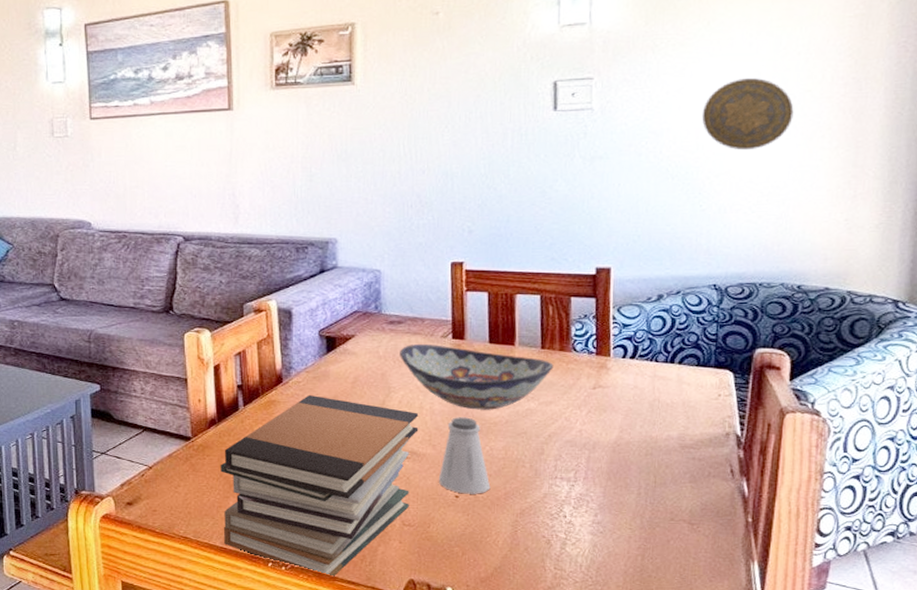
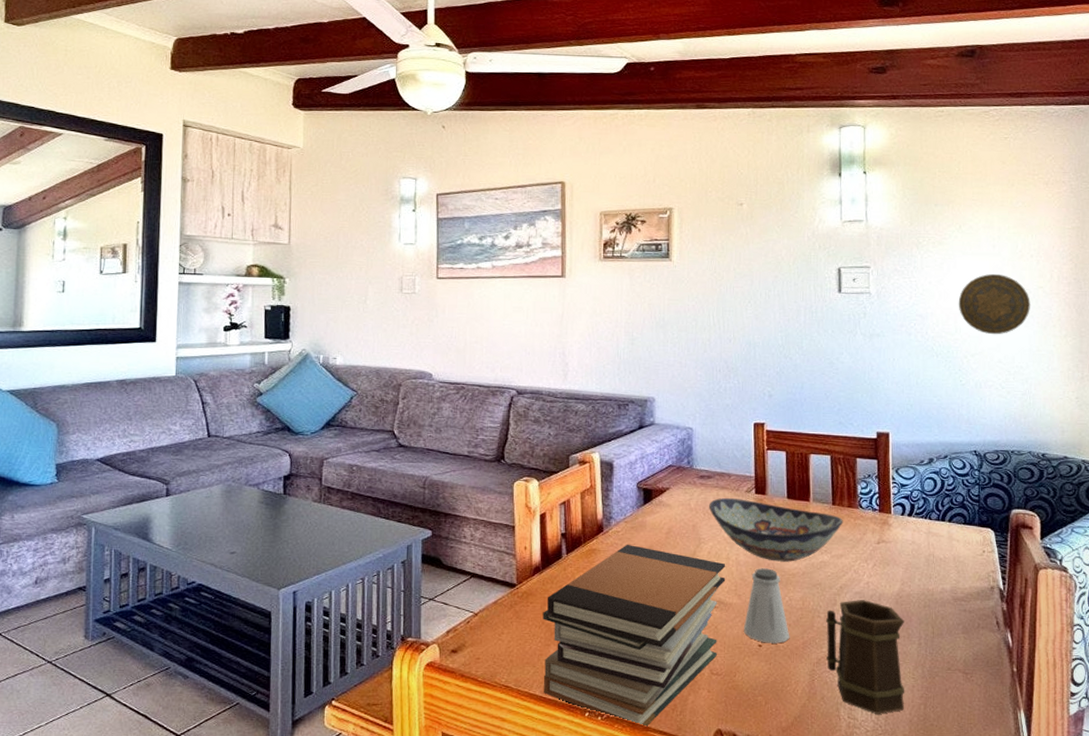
mug: none [531,448,622,565] -> present [826,600,904,714]

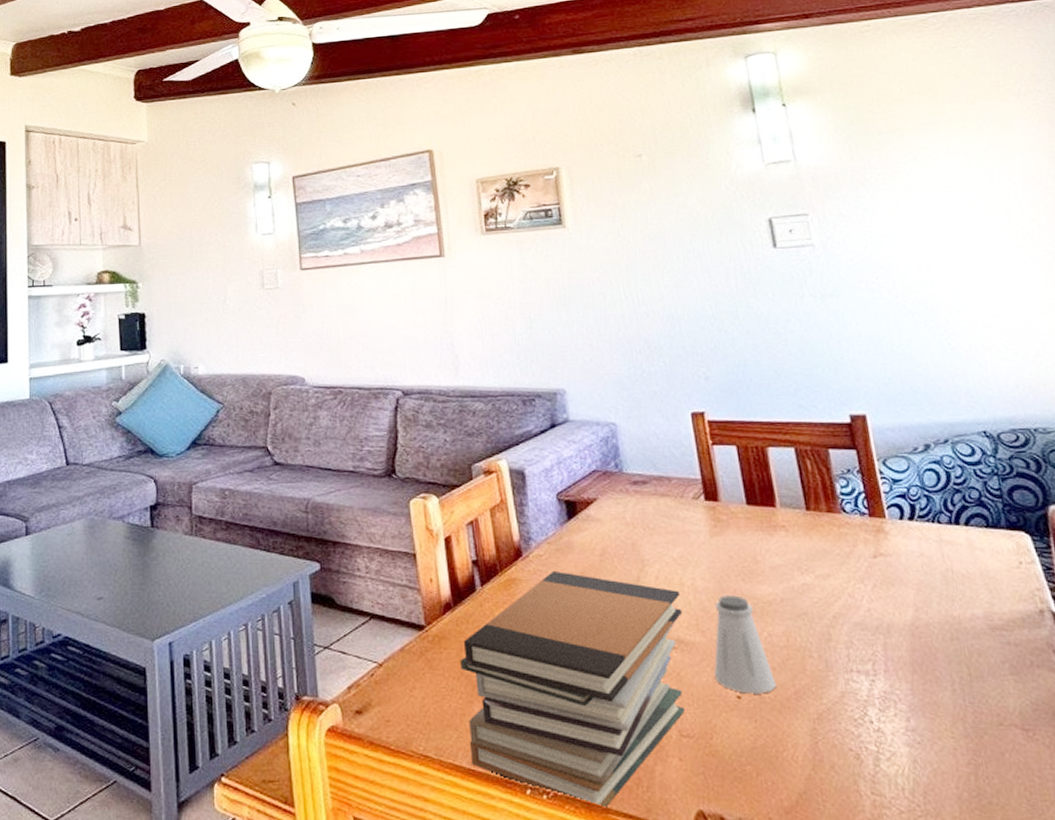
decorative bowl: present [709,498,843,562] -> none [648,508,824,586]
mug: present [826,600,904,714] -> none [820,633,947,788]
decorative plate: present [958,273,1030,335] -> none [928,208,1026,284]

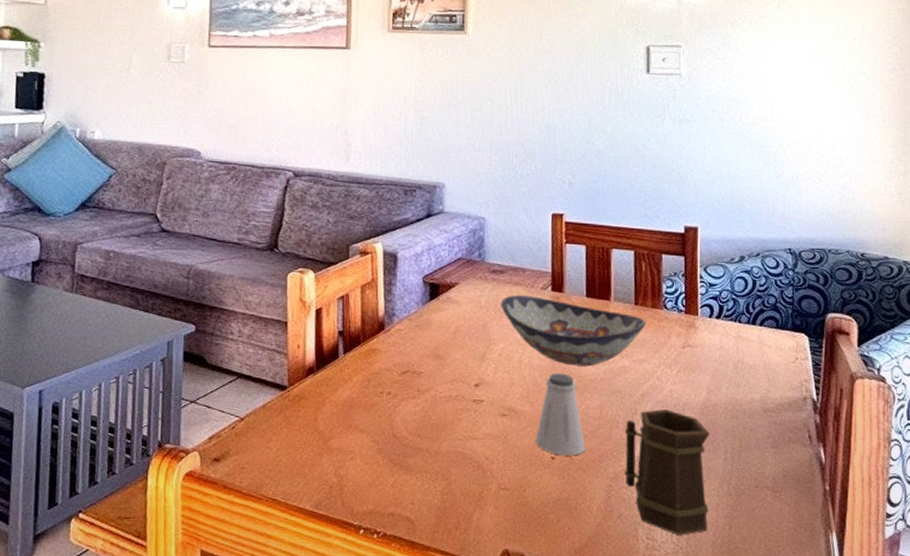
book stack: present [460,570,685,809] -> none [314,344,517,547]
decorative bowl: none [648,508,824,586] -> present [501,295,646,367]
mug: none [820,633,947,788] -> present [625,409,710,535]

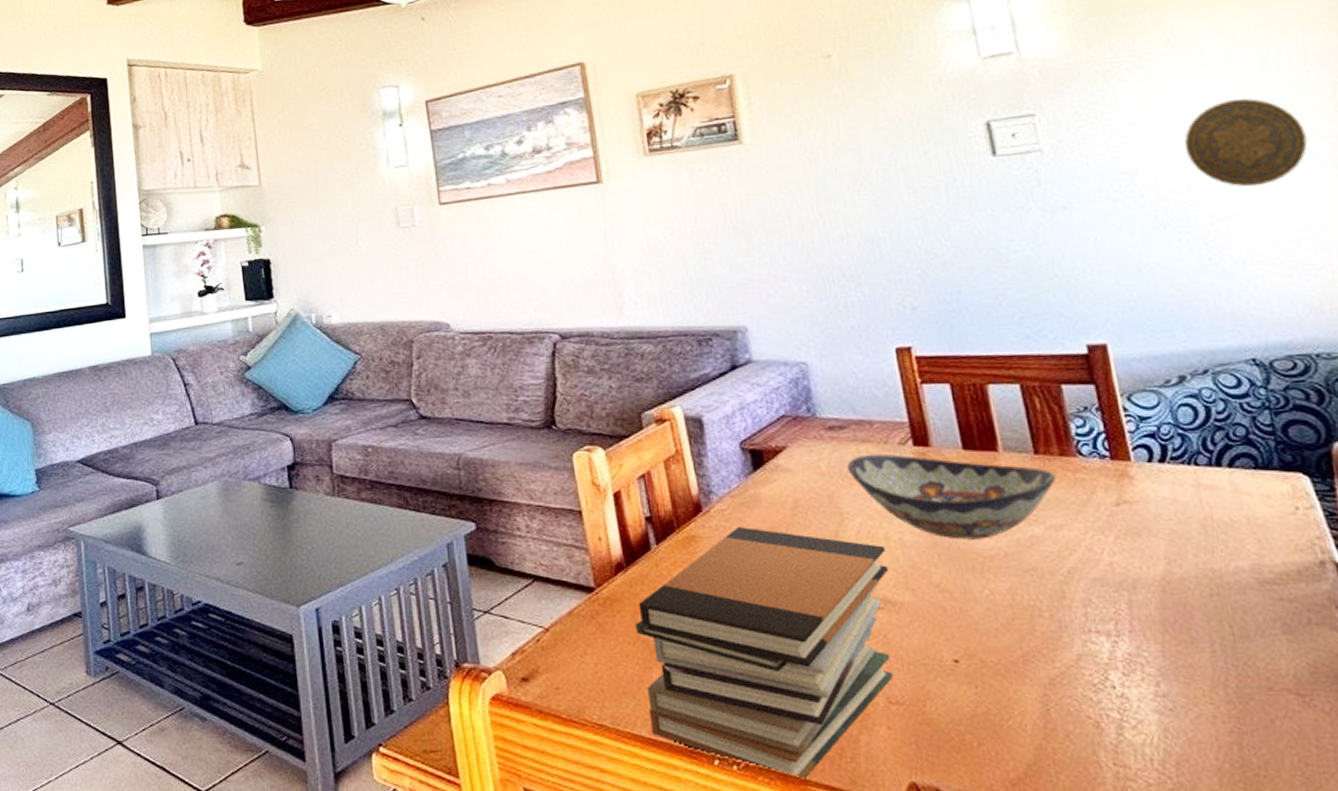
book stack: none [314,344,517,547] -> present [635,526,893,781]
saltshaker: present [536,373,586,456] -> none [926,550,1001,657]
mug: present [625,409,710,535] -> none [1052,589,1205,759]
decorative plate: none [775,56,852,123] -> present [1184,98,1308,187]

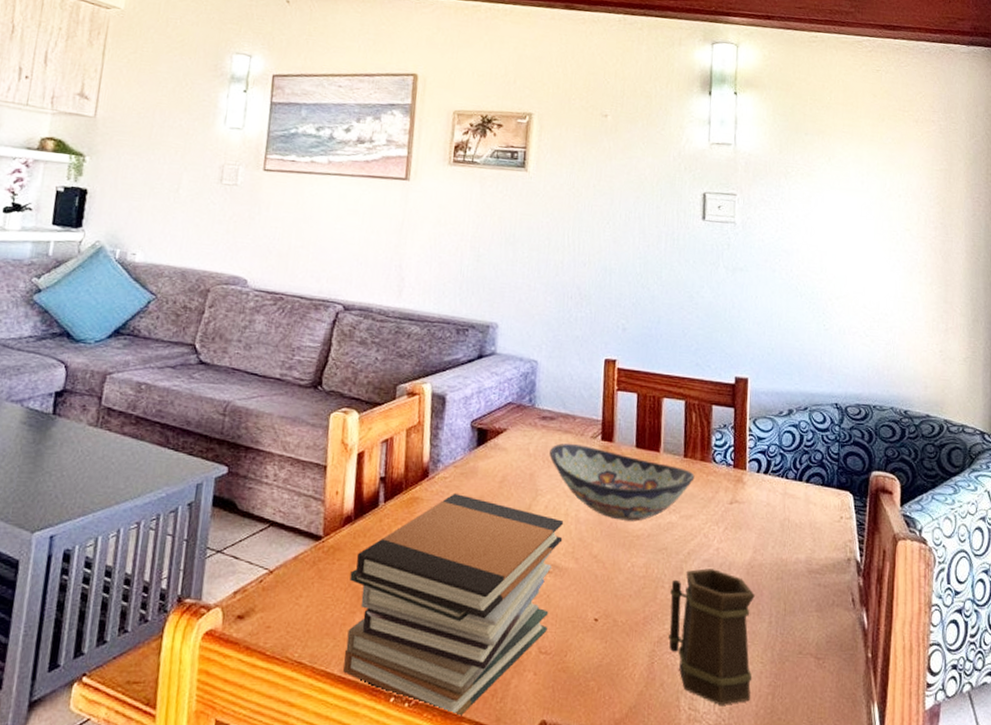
mug: none [1052,589,1205,759] -> present [668,568,755,705]
decorative plate: present [1184,98,1308,187] -> none [824,211,897,278]

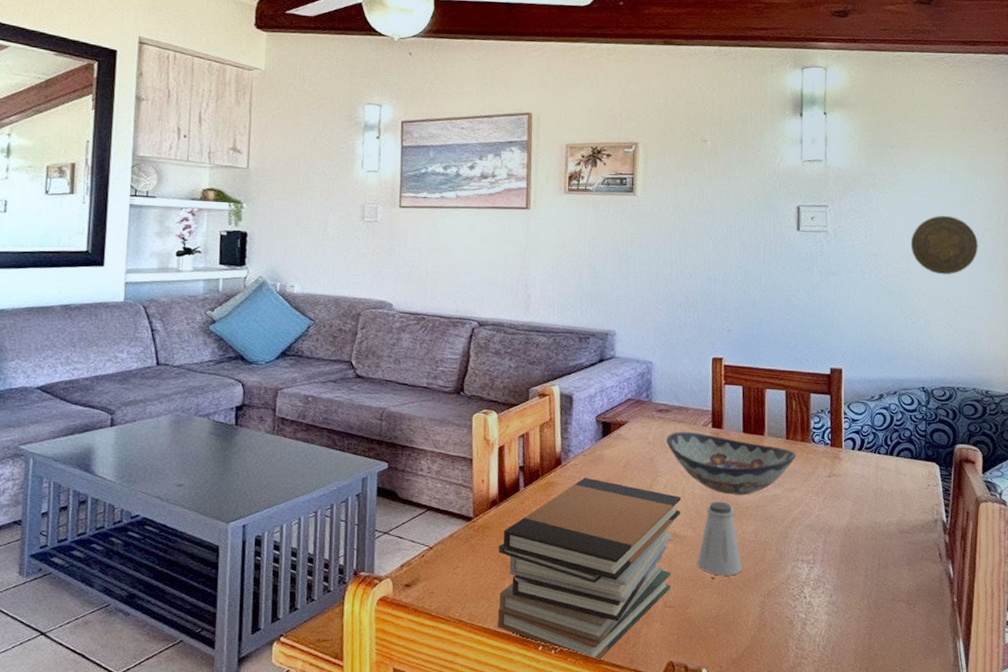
saltshaker: none [579,527,630,618] -> present [698,501,742,576]
mug: present [668,568,755,705] -> none [777,532,852,644]
decorative plate: none [824,211,897,278] -> present [910,215,978,275]

